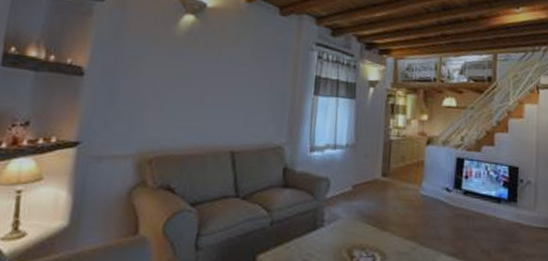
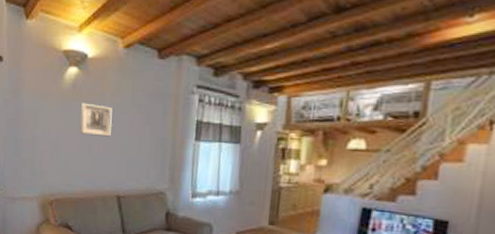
wall art: none [192,51,231,88] -> present [80,102,112,137]

